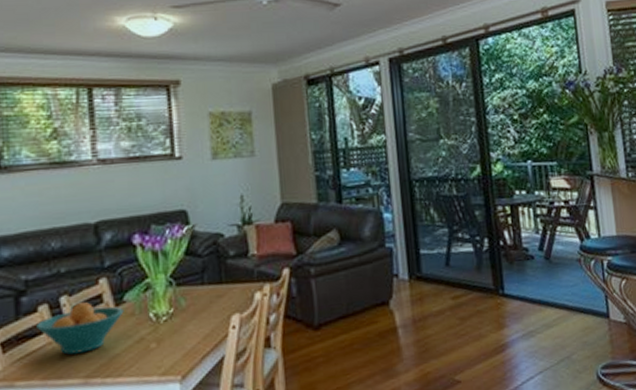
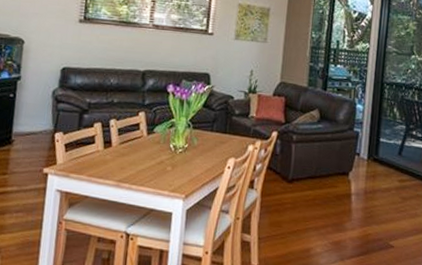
fruit bowl: present [36,301,124,355] -> none [91,126,153,163]

